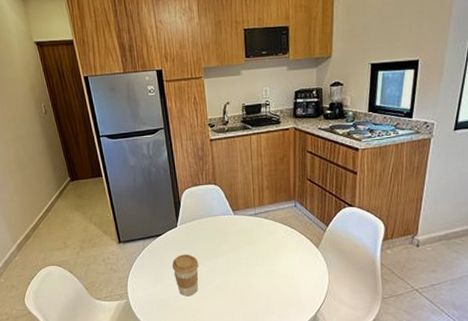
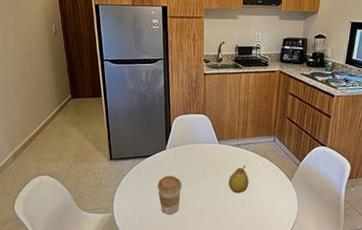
fruit: none [249,235,272,267] -> present [228,165,249,194]

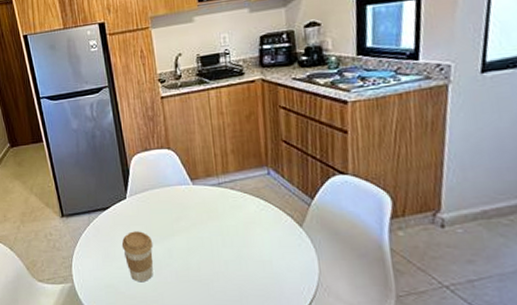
fruit: present [228,165,249,194] -> none [213,210,242,249]

